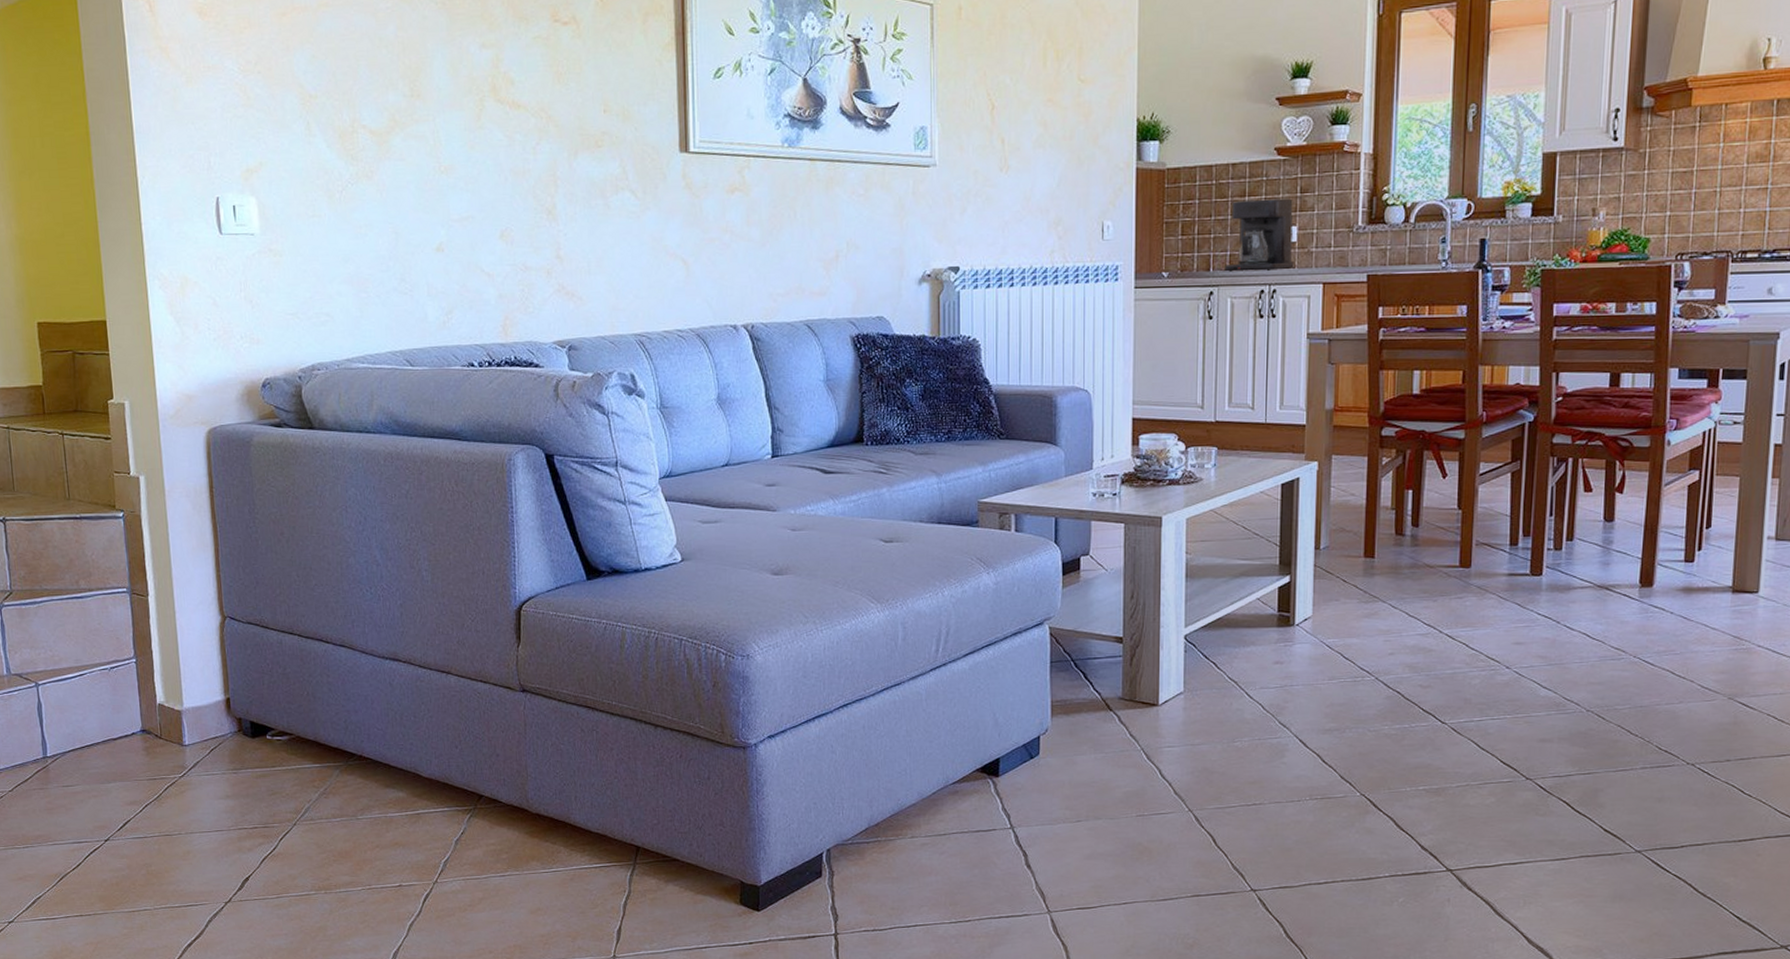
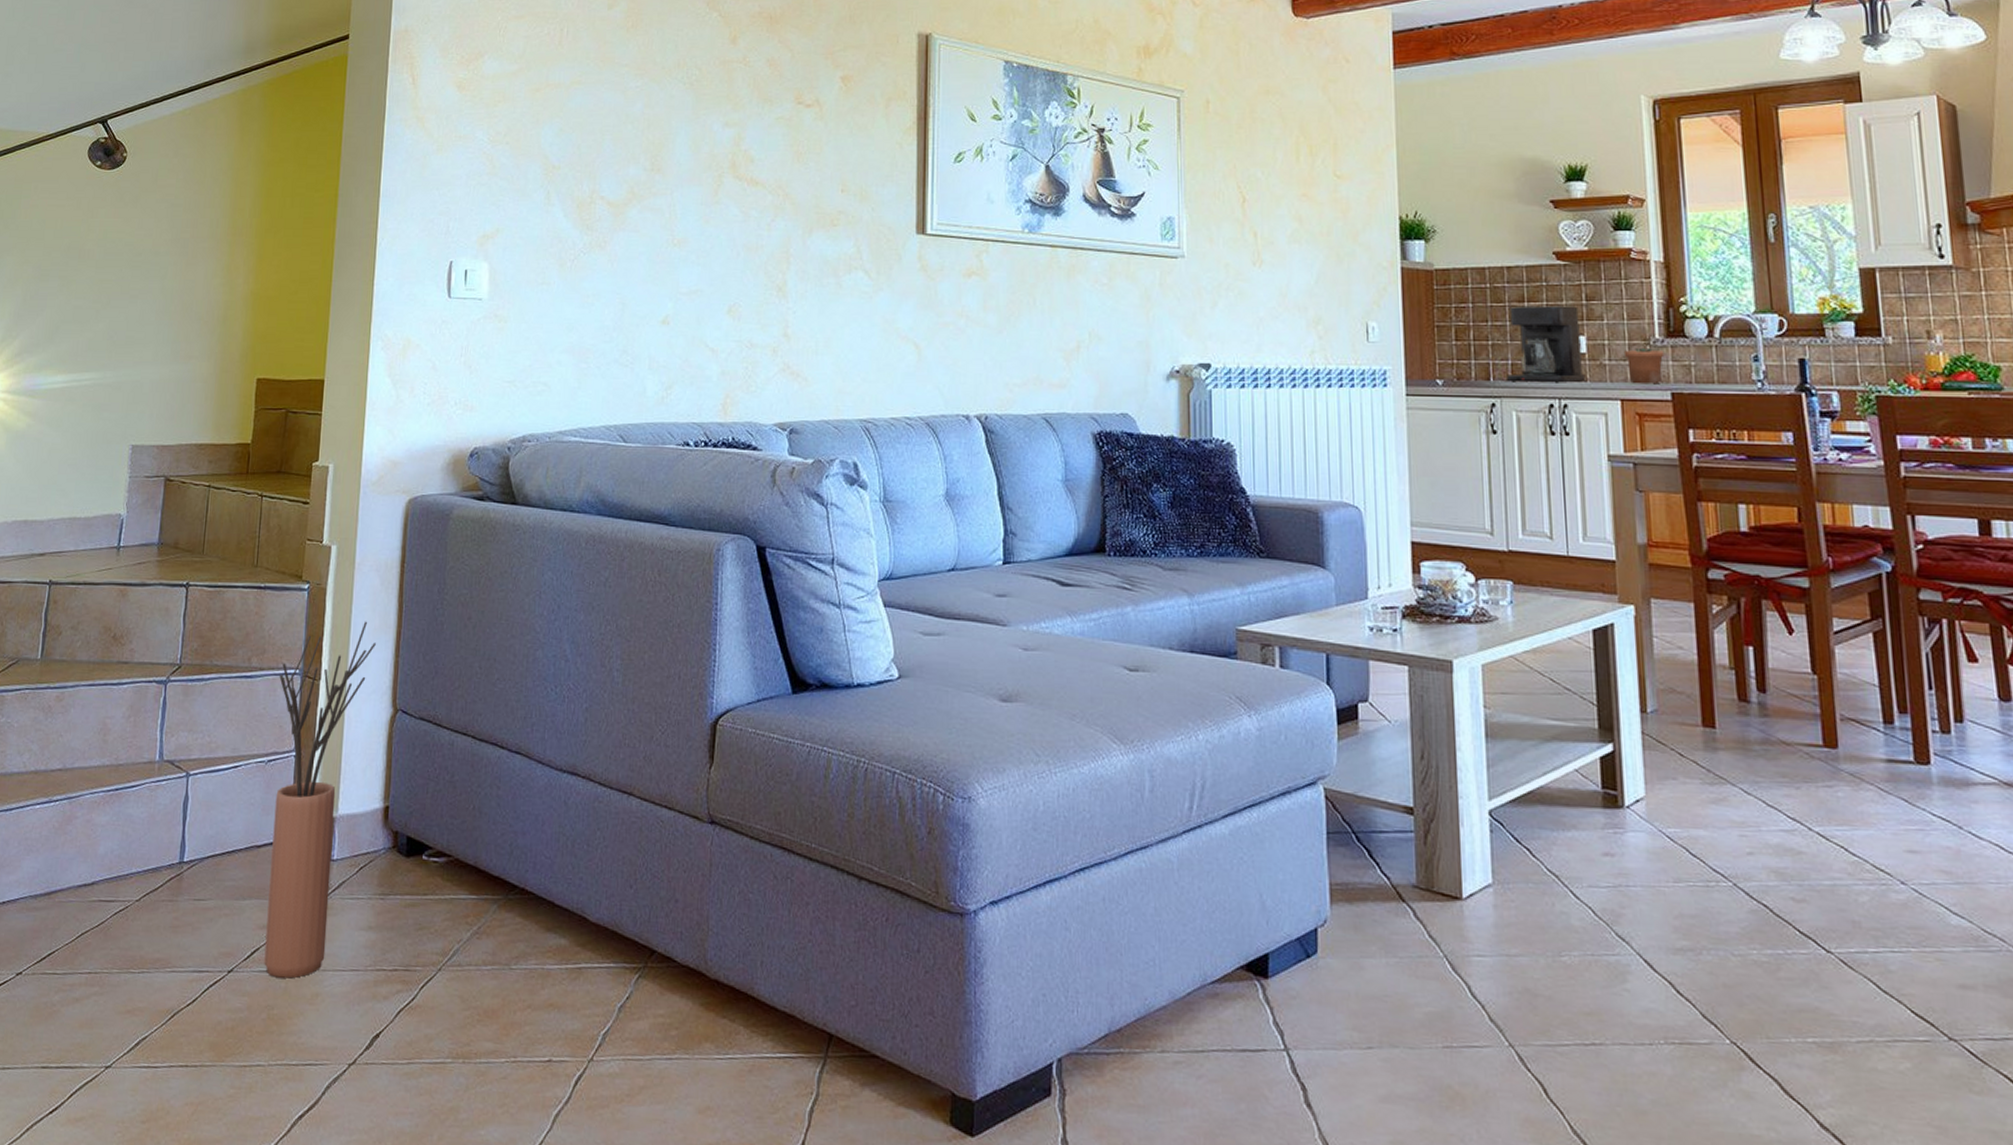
vase: none [108,542,196,842] -> present [264,621,376,979]
planter: none [1329,234,1365,269] -> present [1623,347,1665,385]

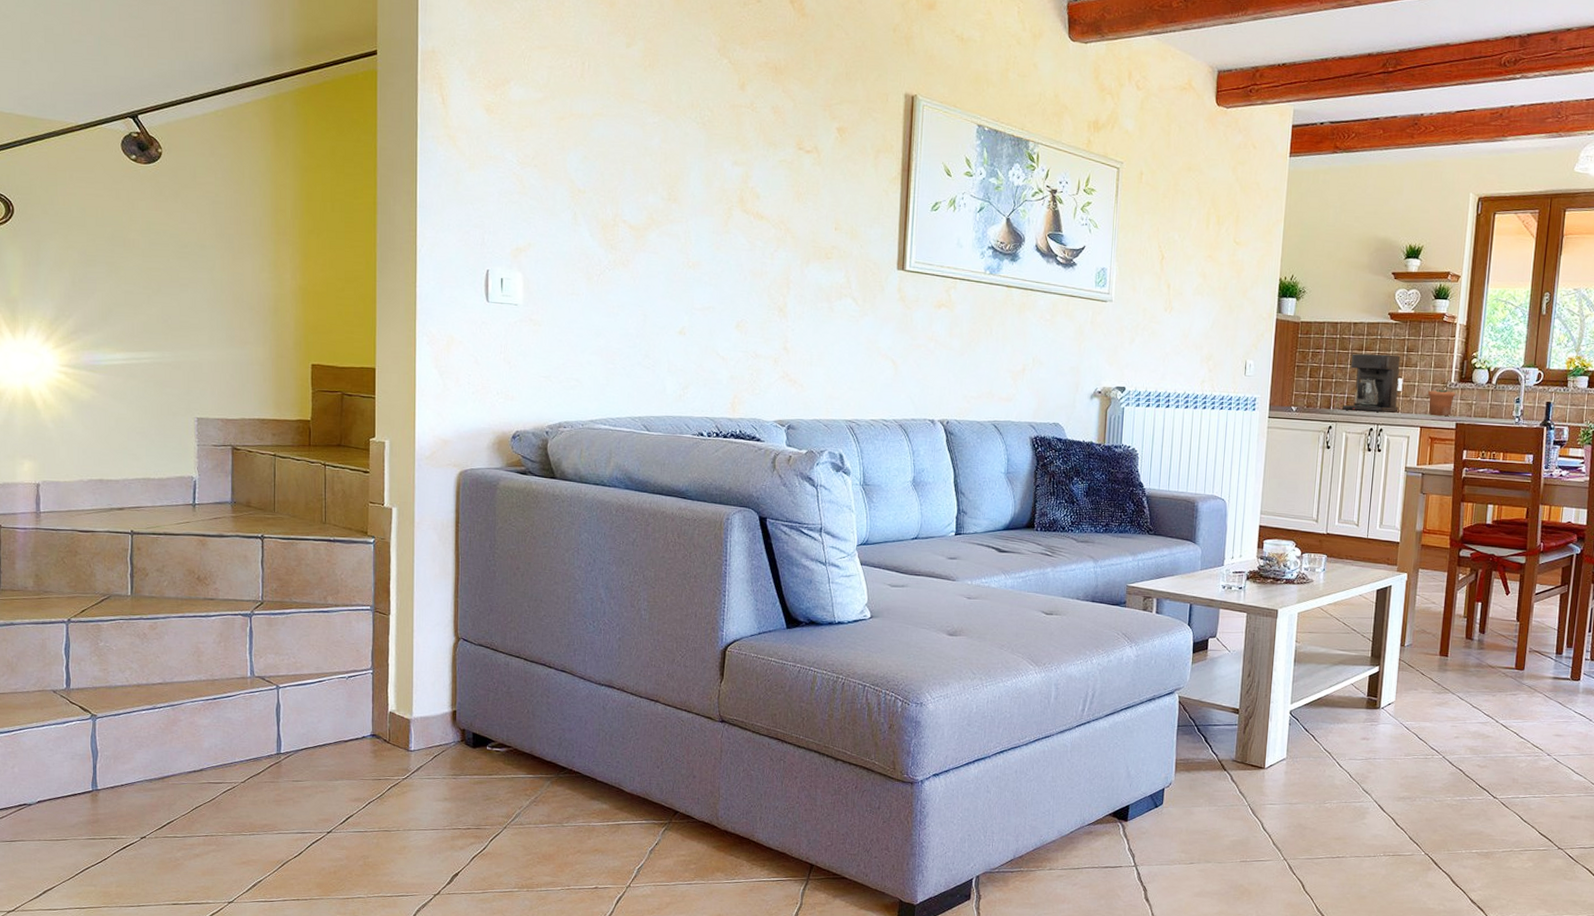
vase: present [264,621,376,979] -> none [353,569,437,836]

